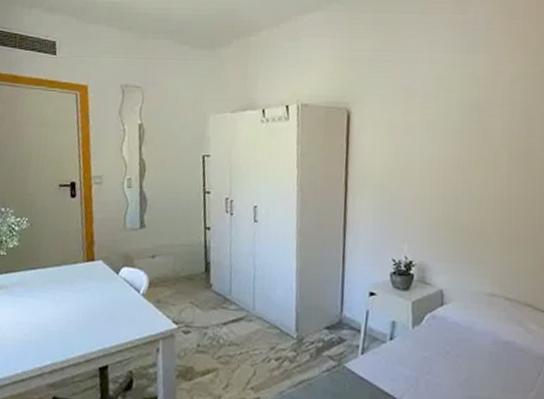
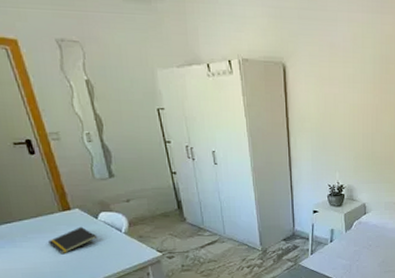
notepad: none [63,281,114,312] -> present [47,226,98,255]

